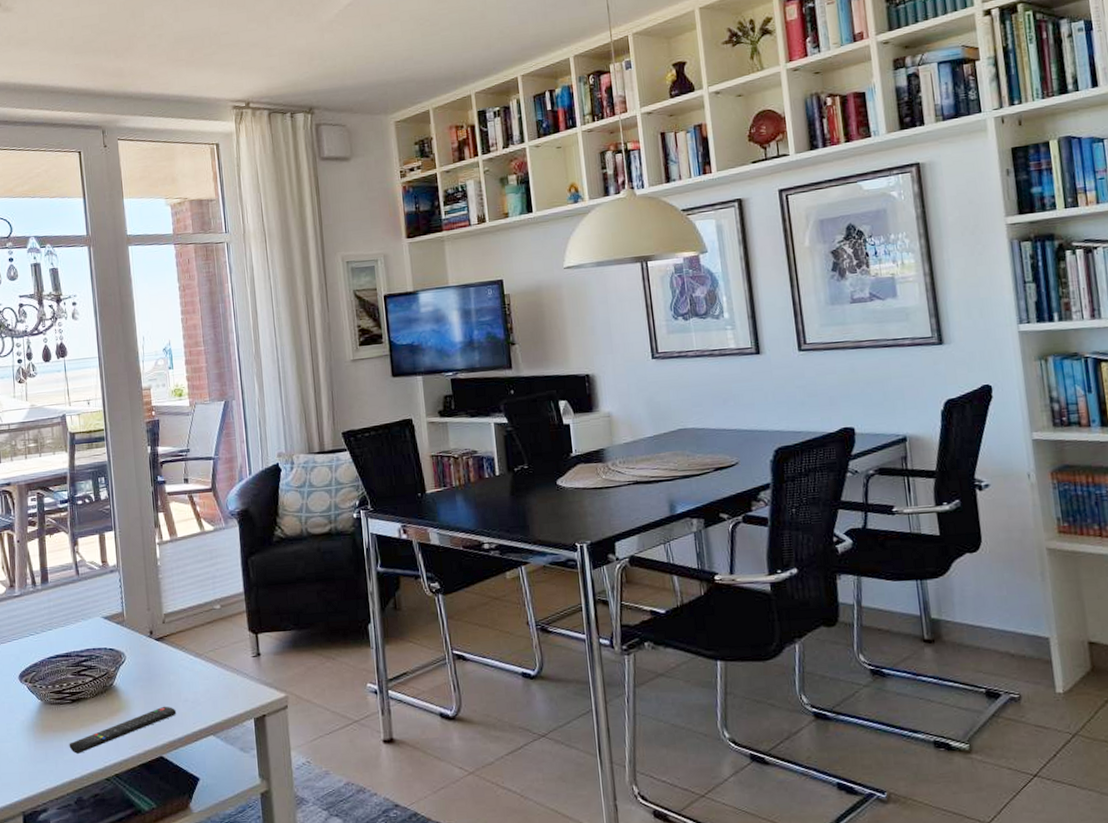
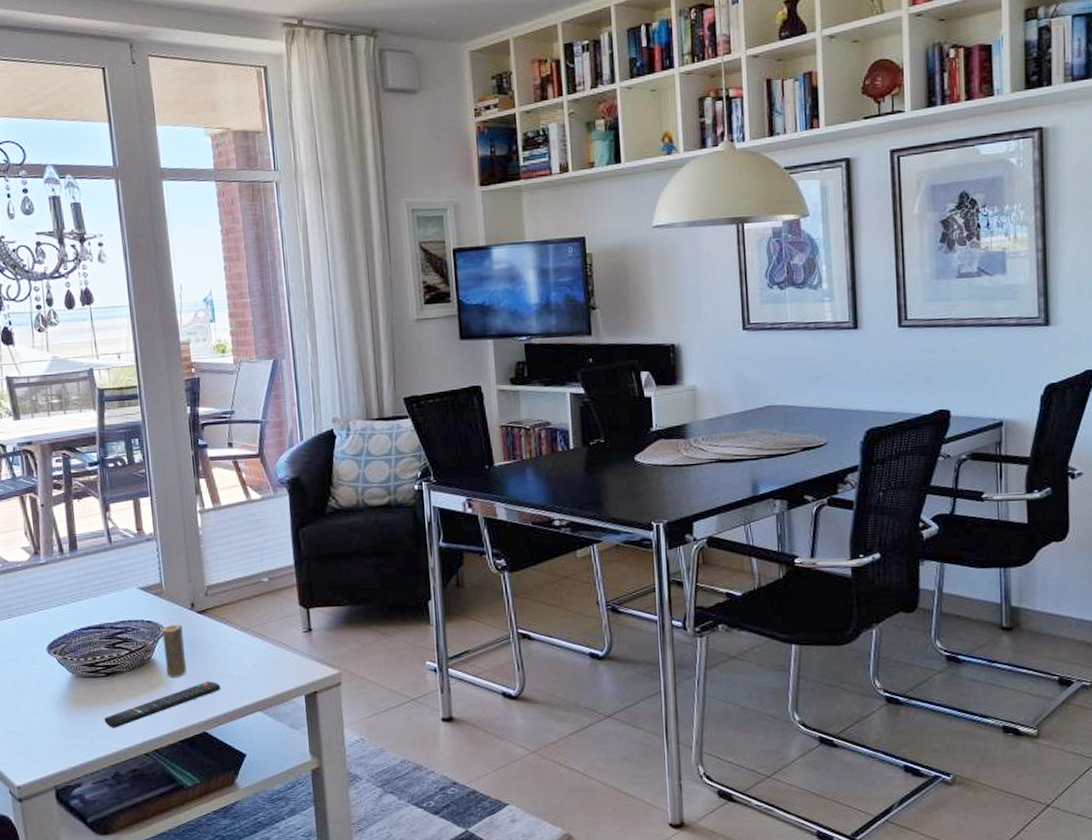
candle: none [123,651,146,703] -> present [162,624,187,677]

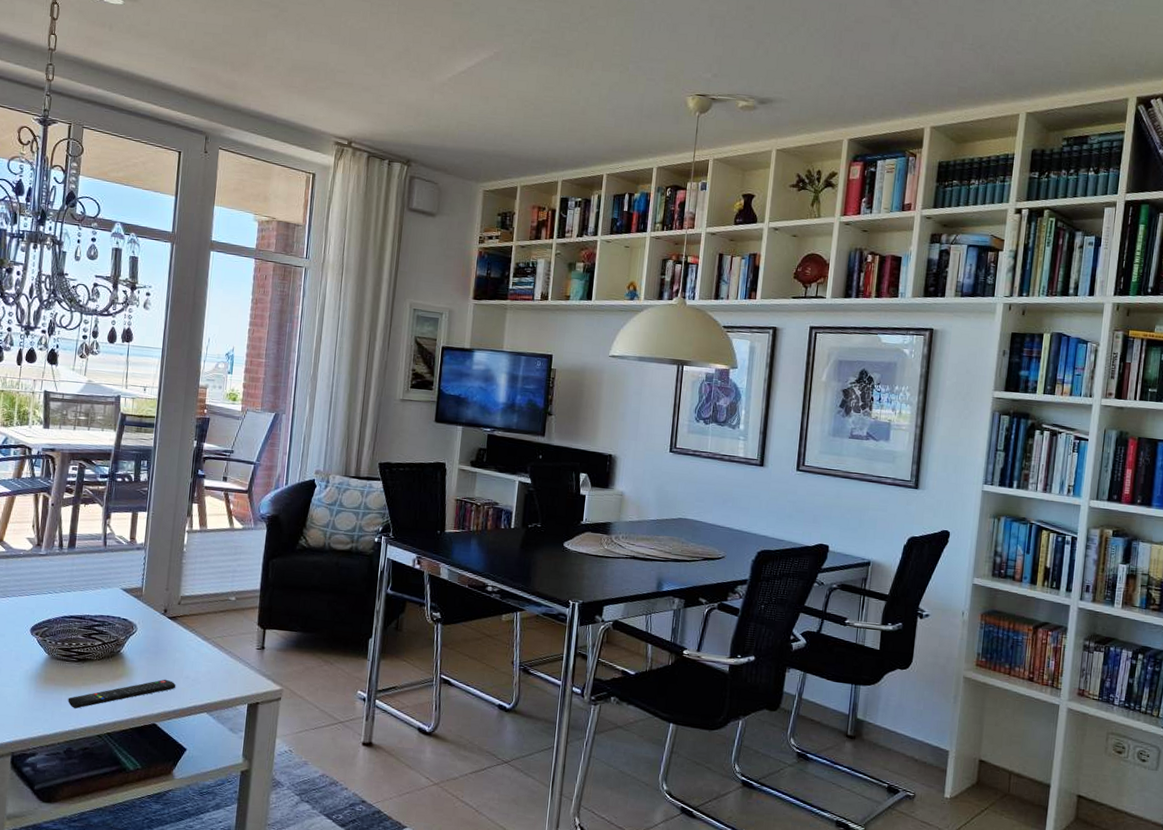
candle: present [162,624,187,677] -> none [130,625,153,672]

